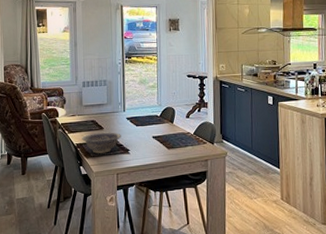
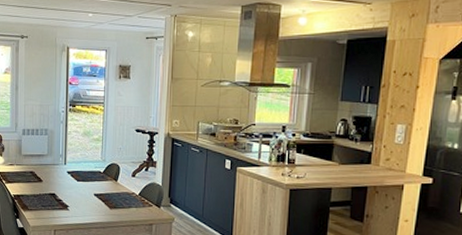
decorative bowl: present [82,132,121,154] -> none [19,185,61,207]

